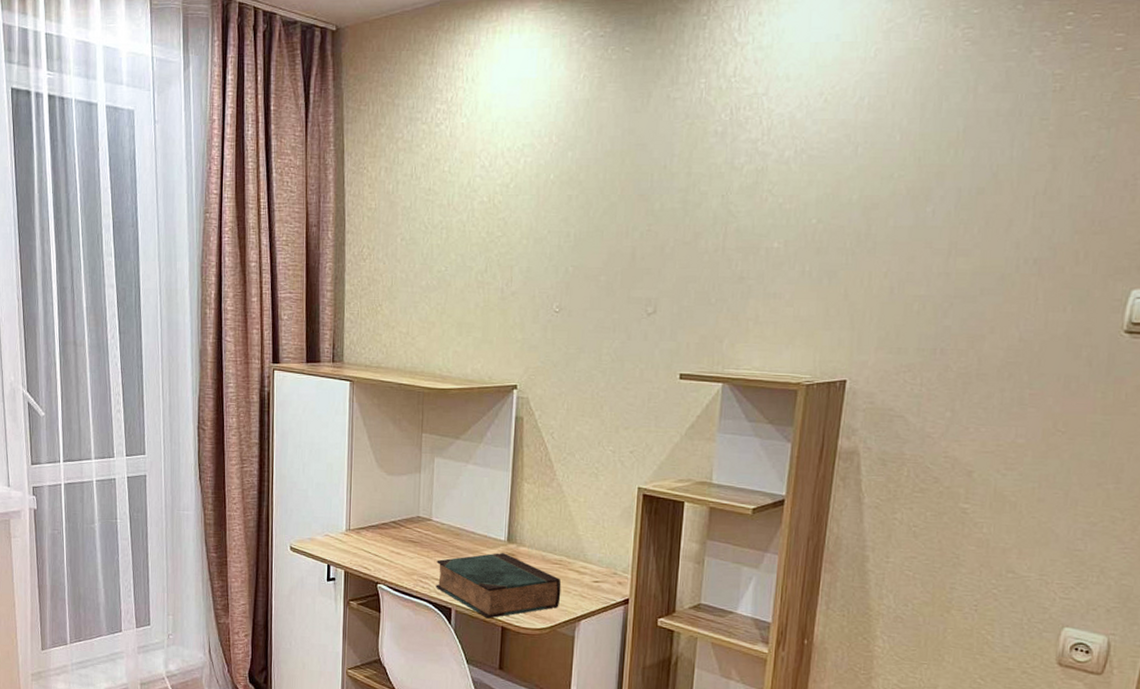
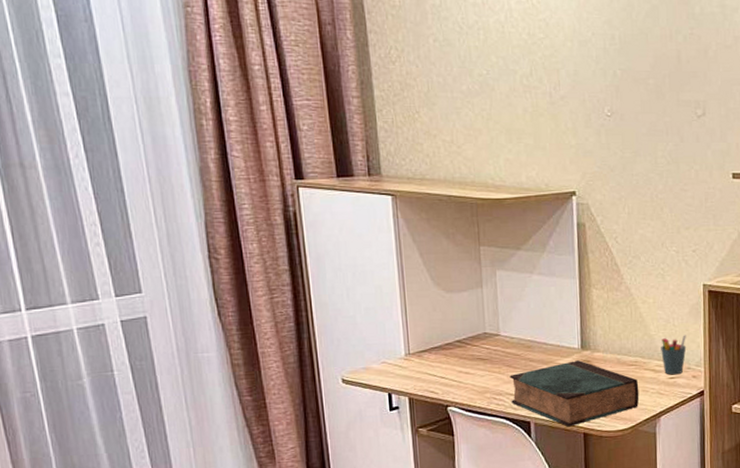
pen holder: none [587,538,615,579] -> present [661,335,687,375]

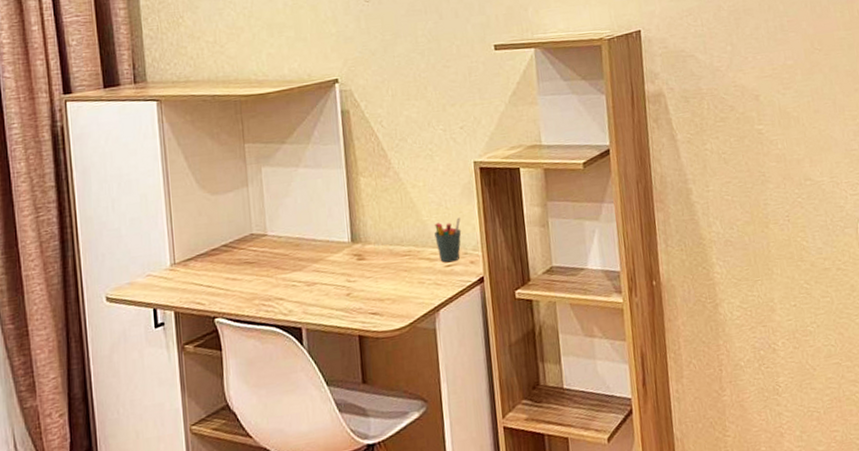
book: present [509,360,639,427] -> none [278,255,416,330]

